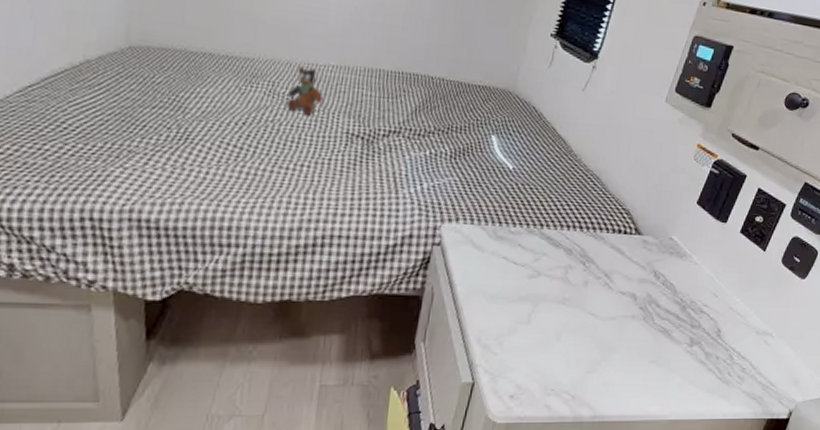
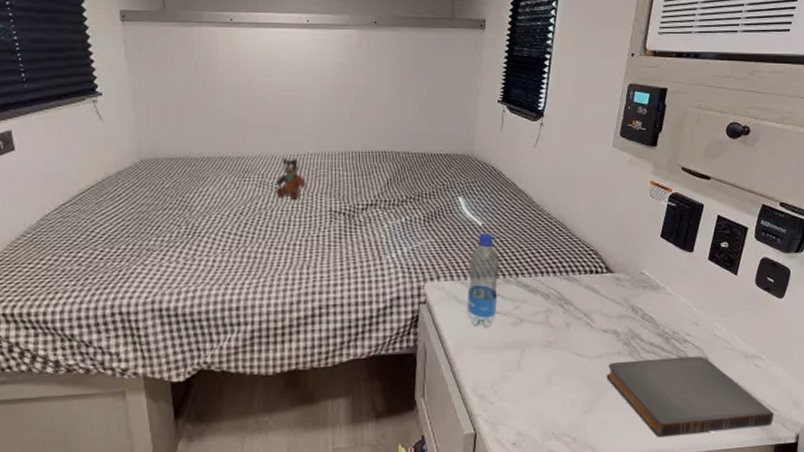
bottle: none [483,177,526,278] -> present [467,232,500,328]
book: none [617,325,773,402] -> present [607,355,774,437]

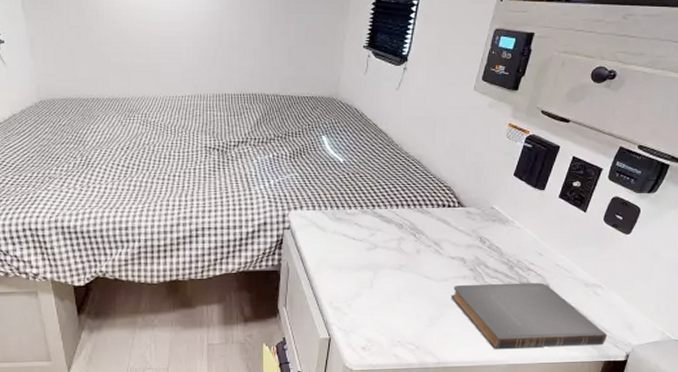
stuffed animal: present [276,158,306,200] -> none [158,99,184,137]
bottle: present [467,232,500,328] -> none [326,168,358,252]

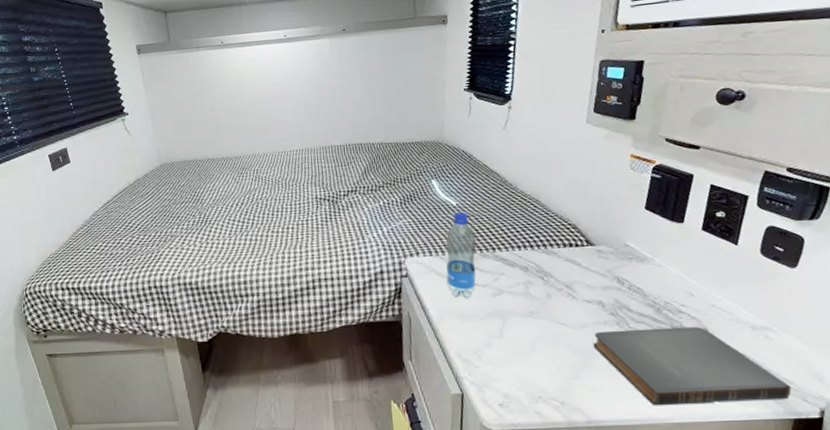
bottle: none [326,168,358,252] -> present [446,211,476,299]

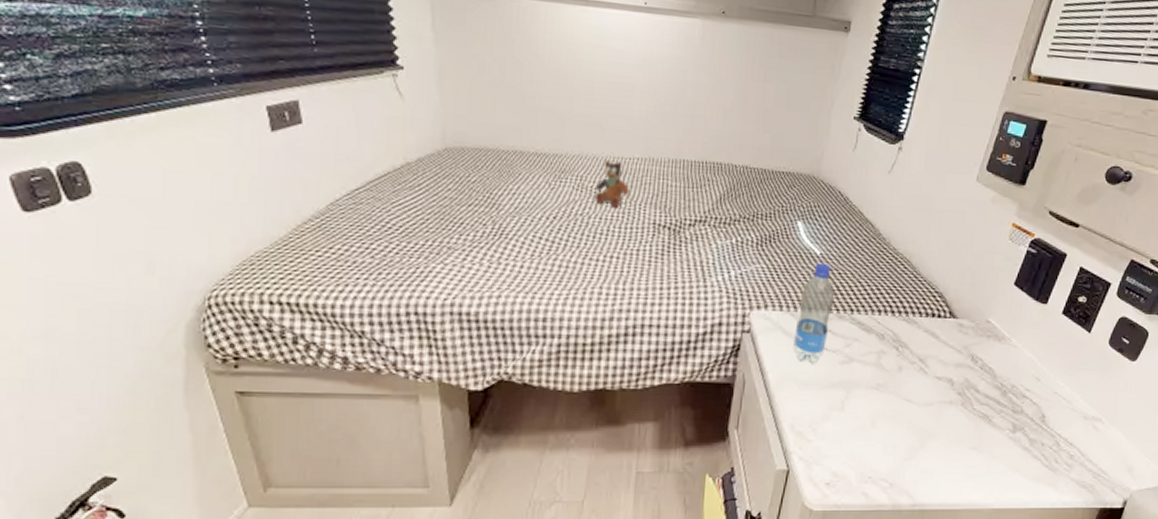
stuffed animal: none [269,155,294,190] -> present [595,159,629,208]
book: present [594,326,792,405] -> none [935,411,1105,490]

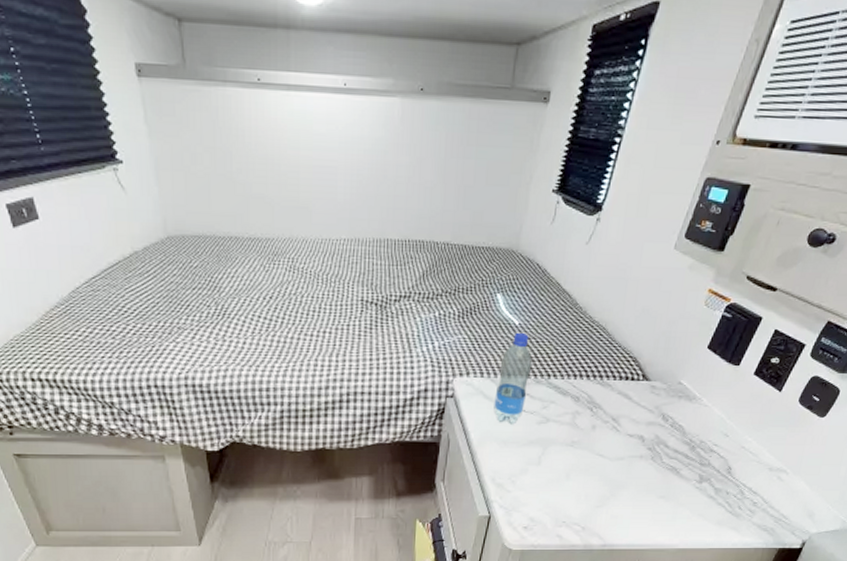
stuffed animal: present [595,159,629,208] -> none [307,242,337,287]

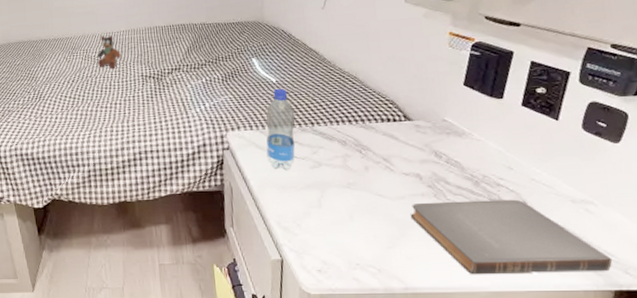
stuffed animal: none [307,242,337,287] -> present [97,35,121,68]
book: none [625,464,786,533] -> present [411,199,613,274]

